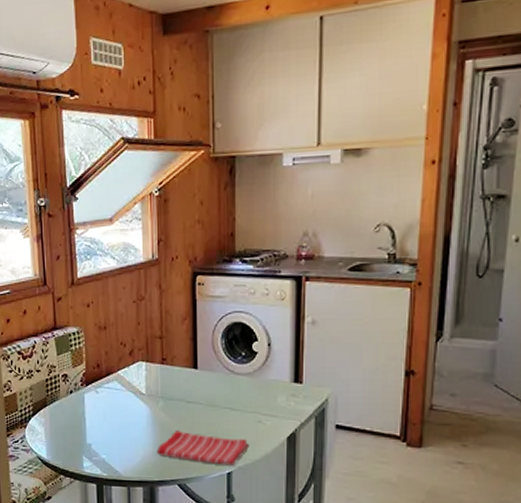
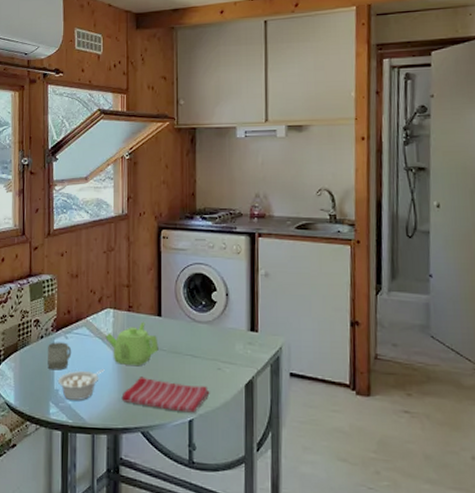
cup: none [77,397,103,425] -> present [47,342,72,371]
legume: none [89,424,138,454] -> present [57,369,105,400]
teapot: none [138,374,195,420] -> present [105,321,159,367]

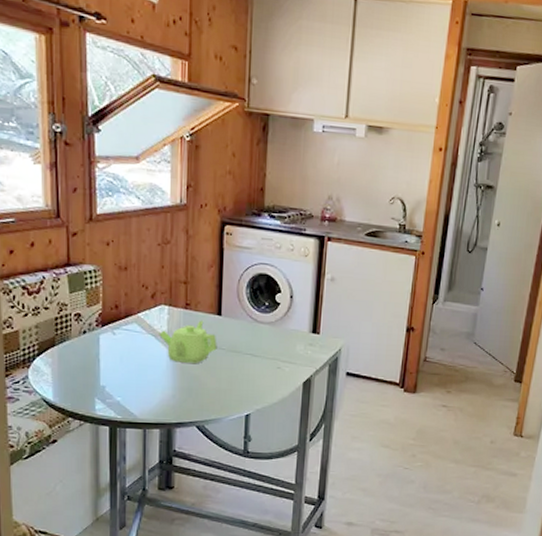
cup: present [47,342,72,371] -> none [91,337,120,367]
legume: present [57,369,105,400] -> none [104,366,158,397]
dish towel: present [121,376,210,413] -> none [176,374,268,408]

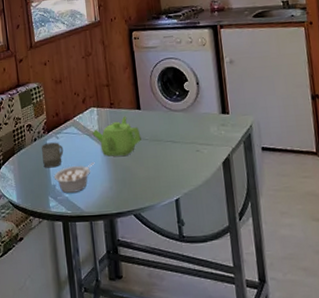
cup: none [91,337,120,367] -> present [41,142,64,168]
legume: none [104,366,158,397] -> present [53,162,95,193]

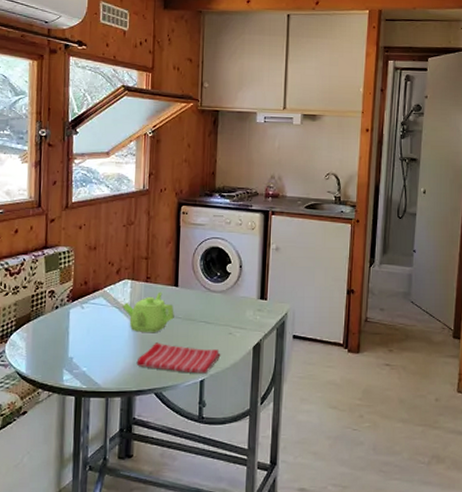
cup: present [41,142,64,168] -> none [61,312,88,339]
legume: present [53,162,95,193] -> none [72,337,121,367]
dish towel: none [112,165,192,193] -> present [136,342,221,374]

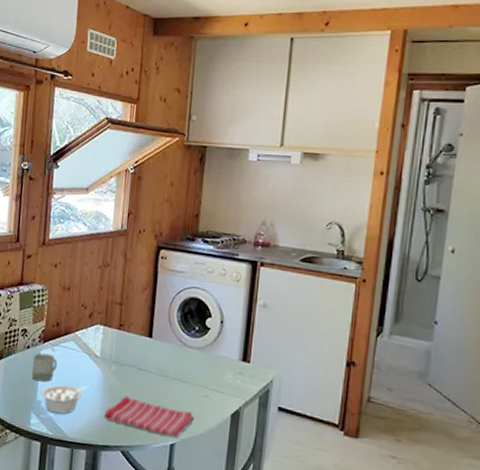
cup: none [61,312,88,339] -> present [32,353,58,382]
legume: none [72,337,121,367] -> present [40,384,90,414]
teapot: present [122,291,174,333] -> none [93,341,147,386]

